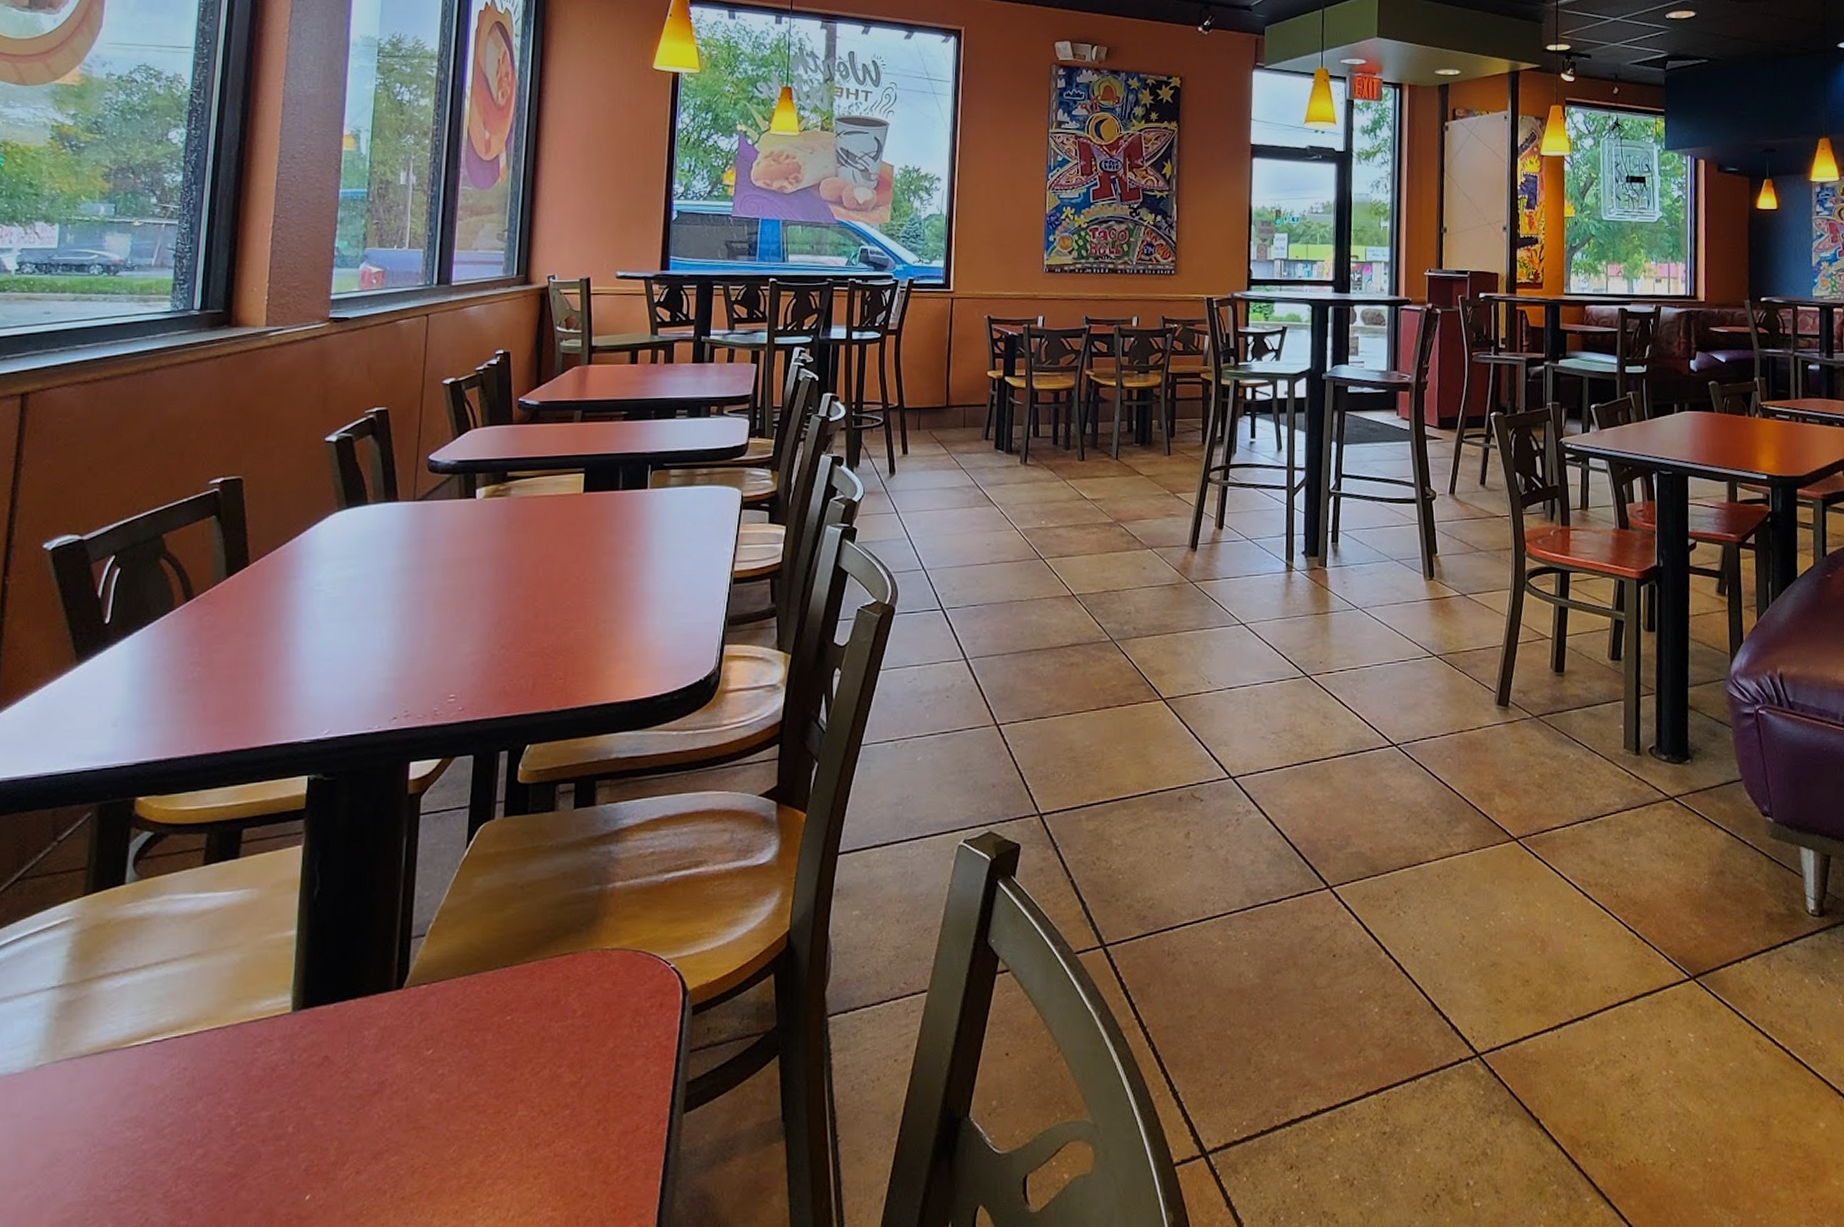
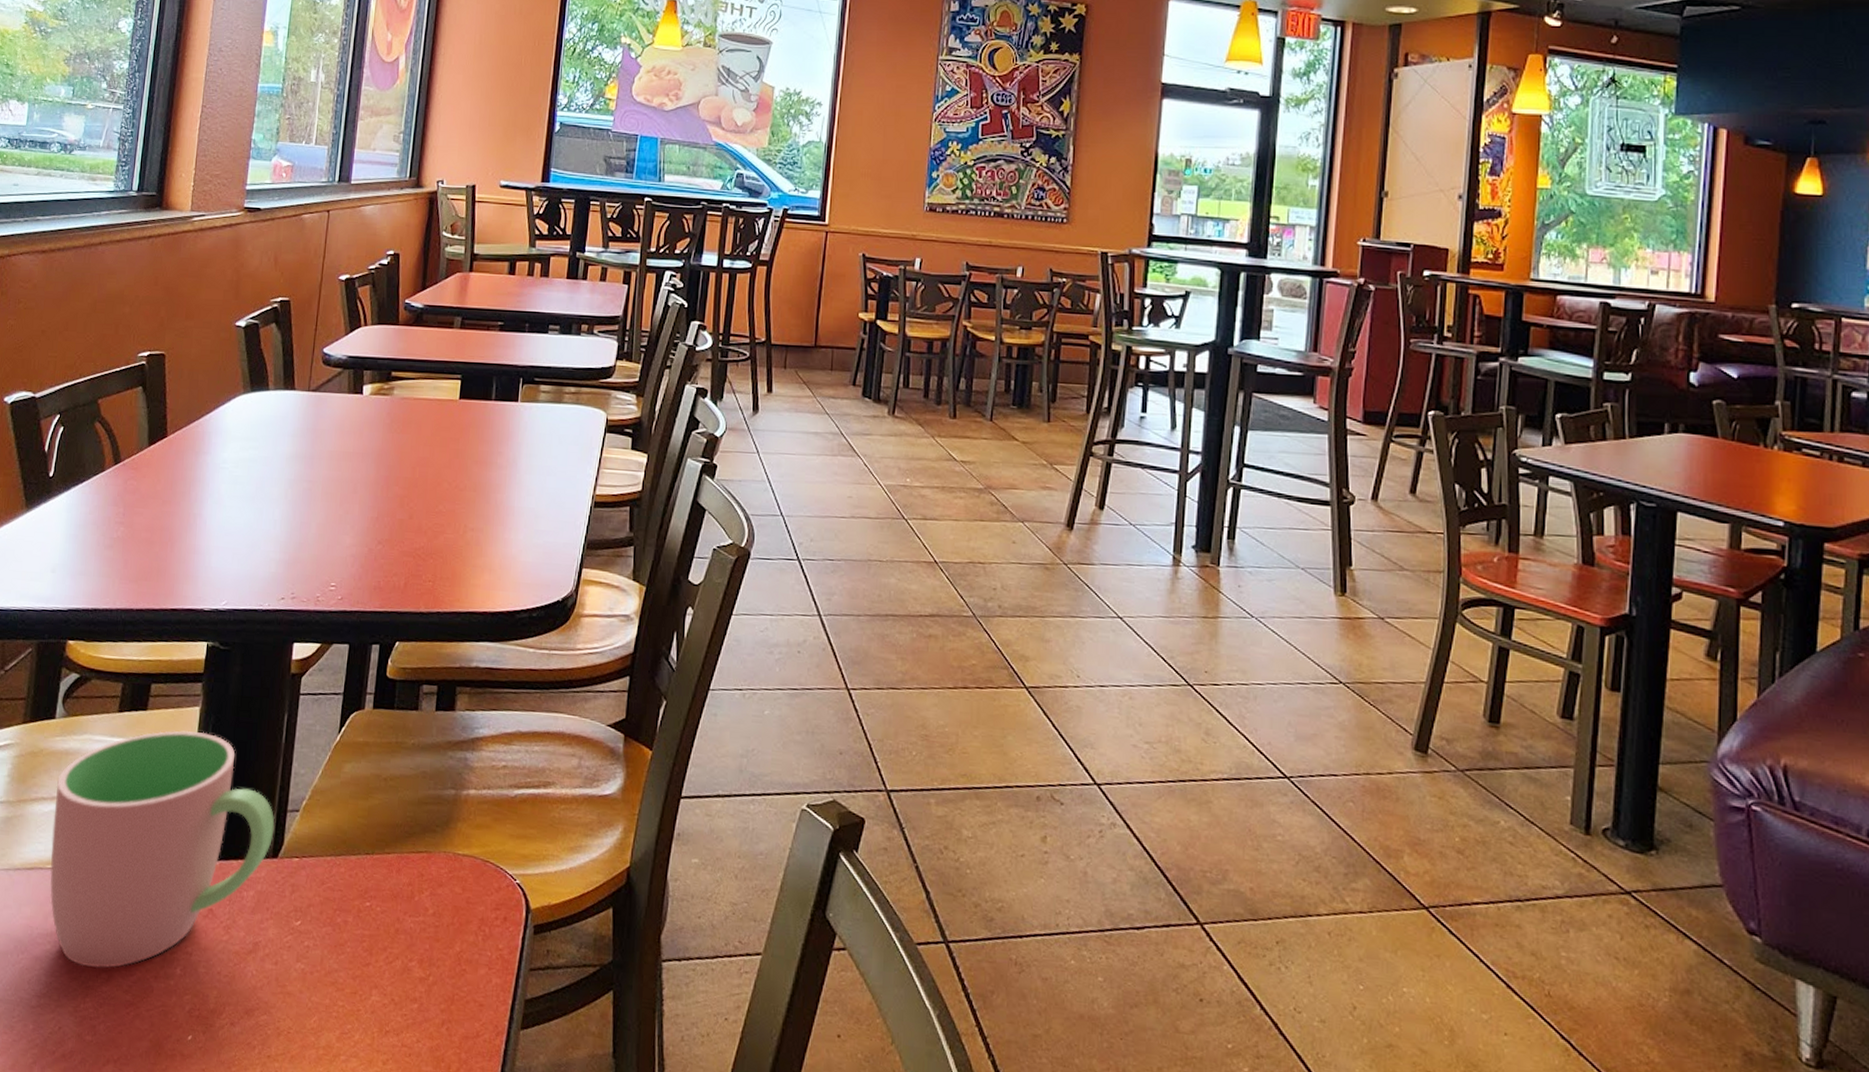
cup: none [125,870,398,1147] -> present [50,730,275,969]

